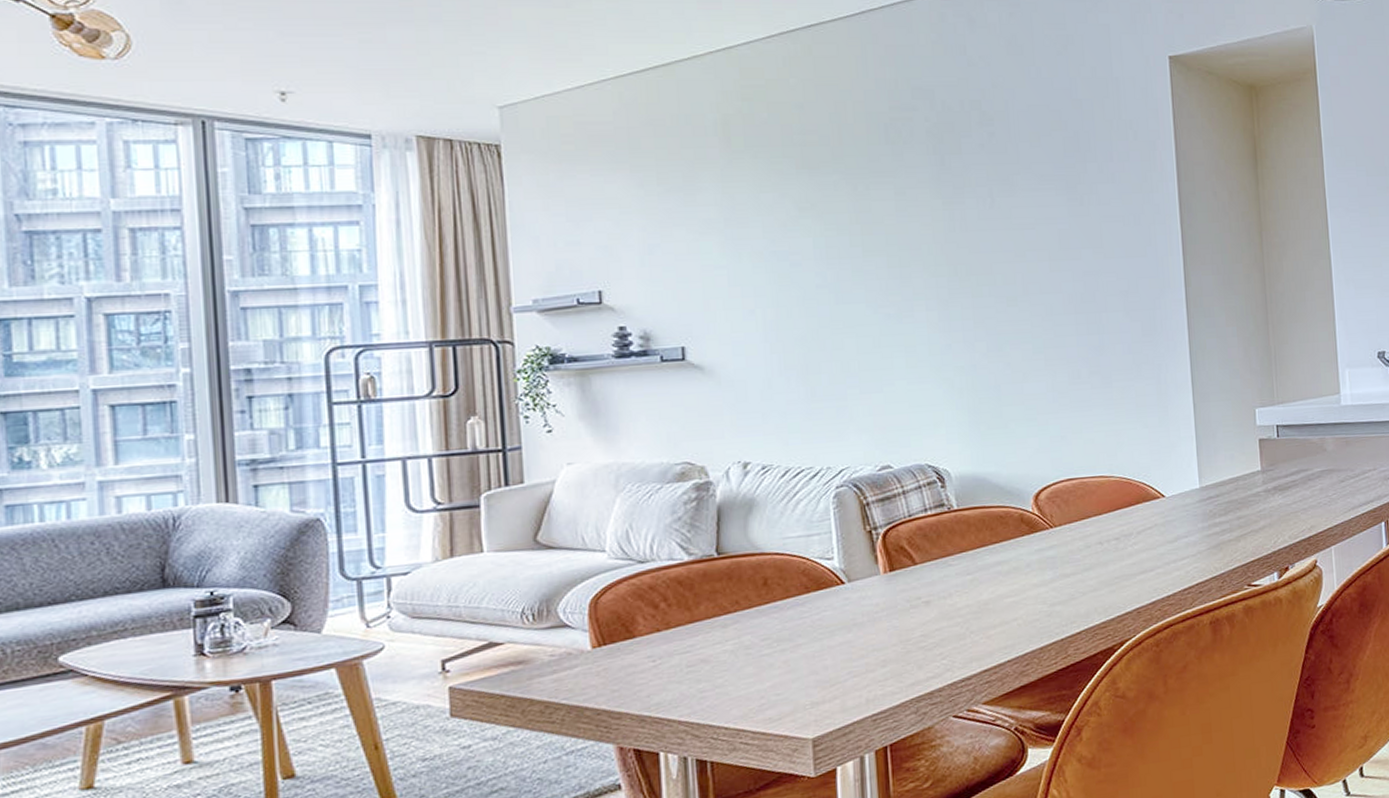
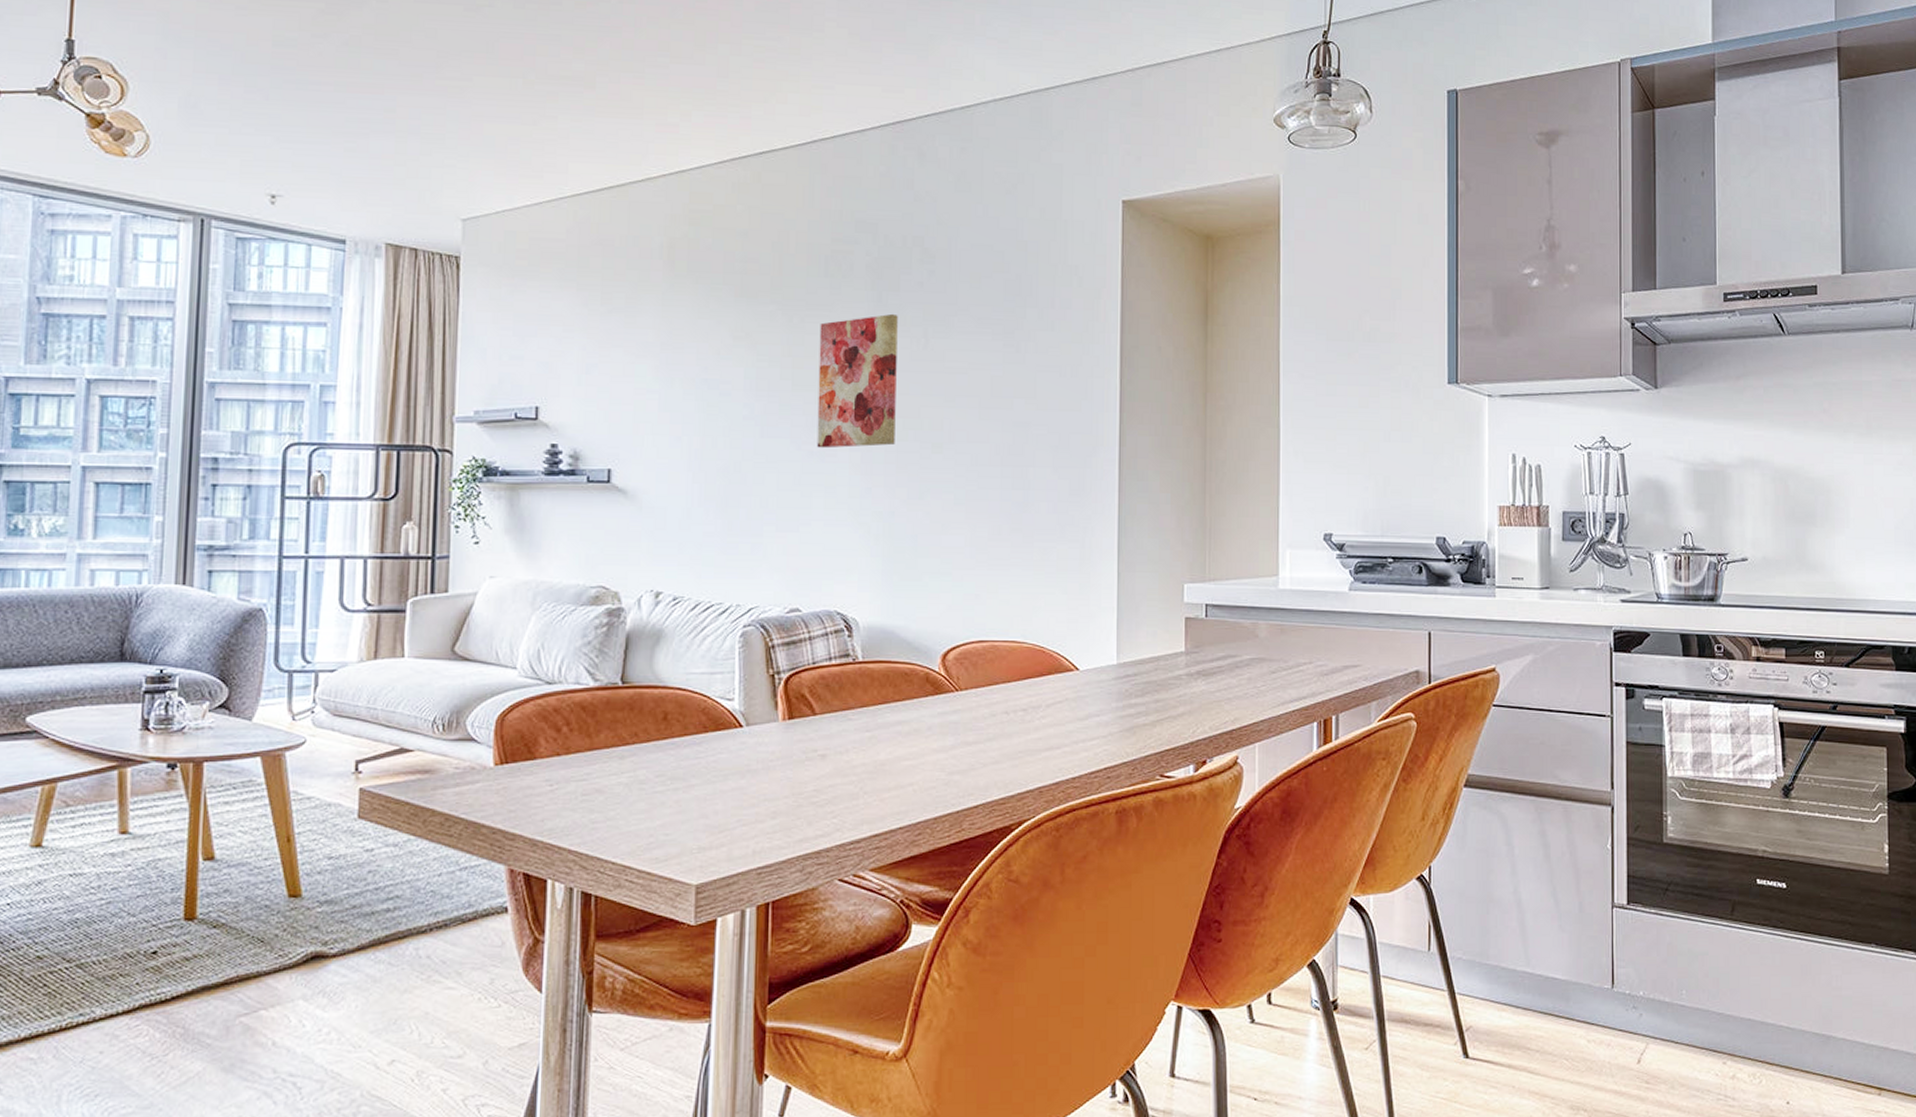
wall art: none [885,176,970,310] -> present [817,313,898,449]

